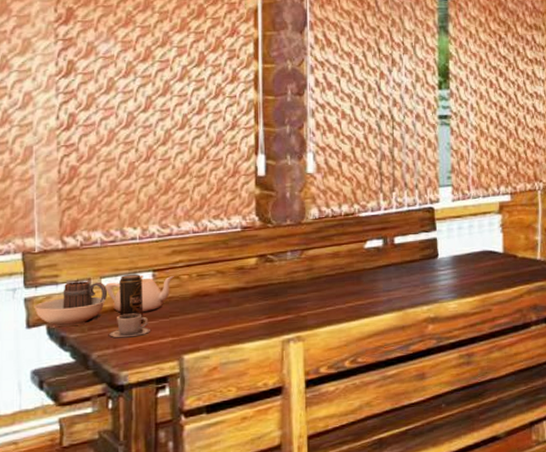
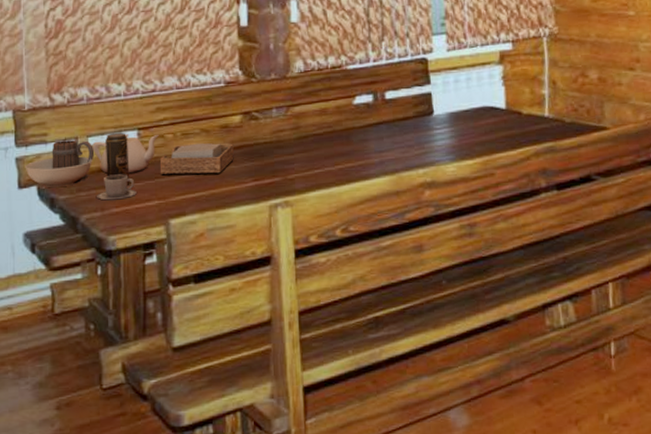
napkin holder: none [174,283,249,315] -> present [159,142,234,177]

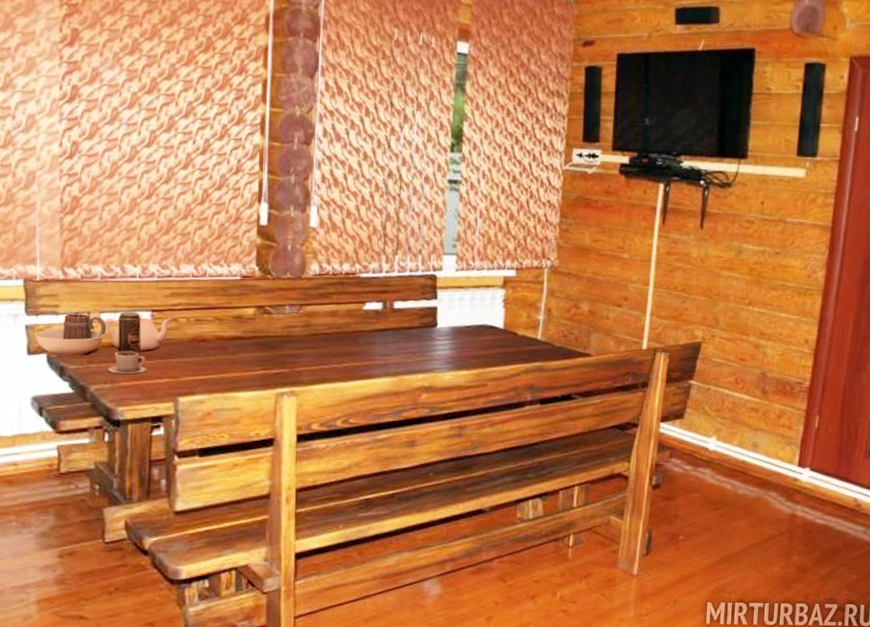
napkin holder: present [159,142,234,177] -> none [171,329,245,362]

